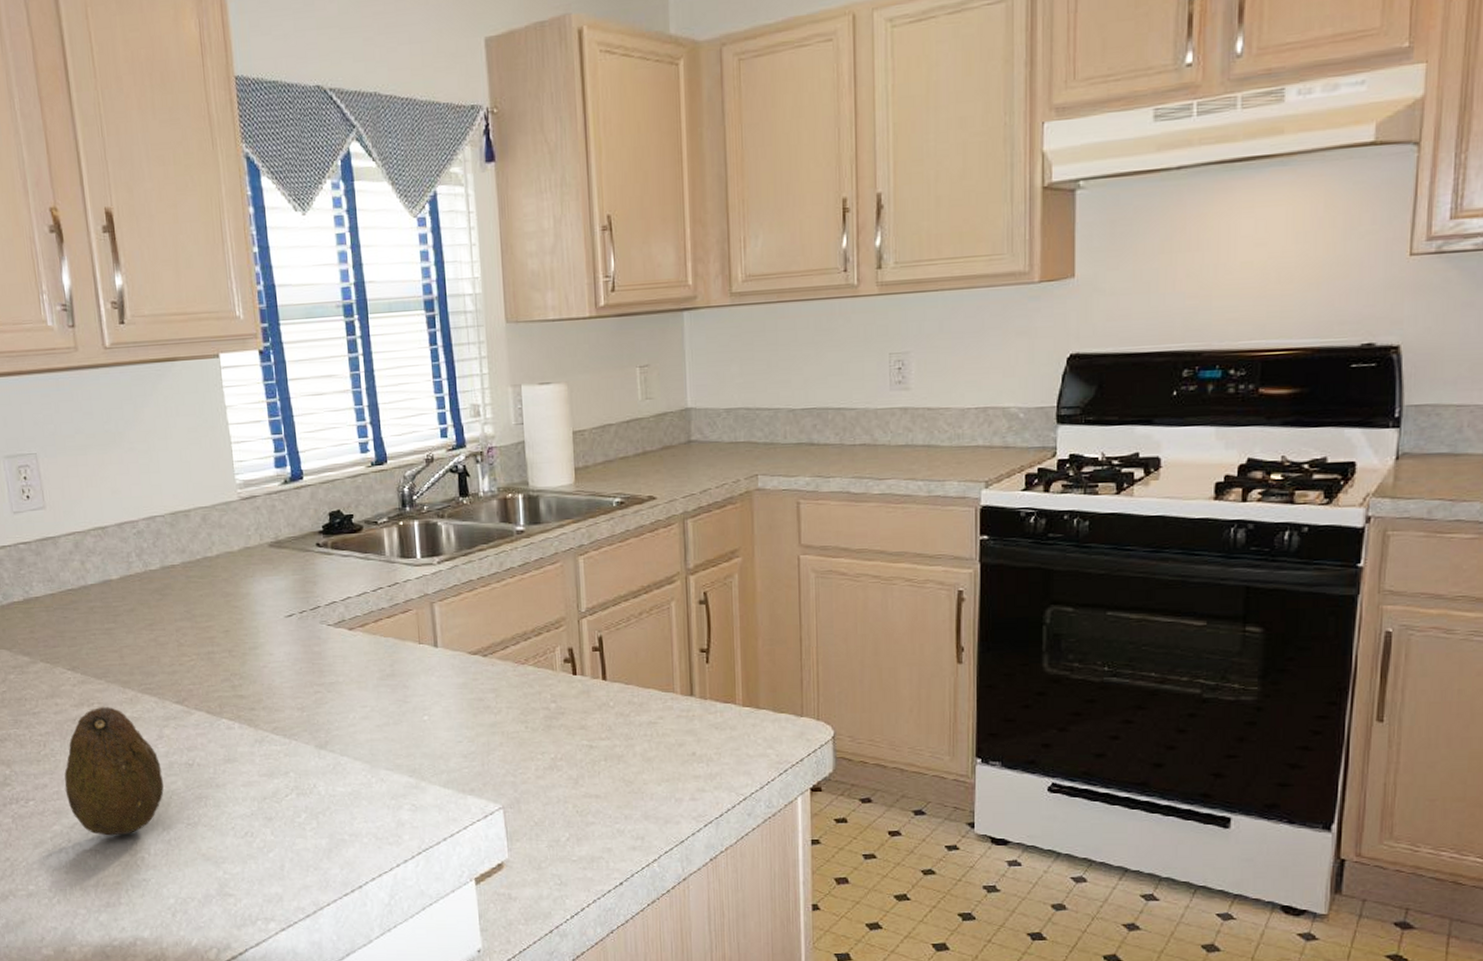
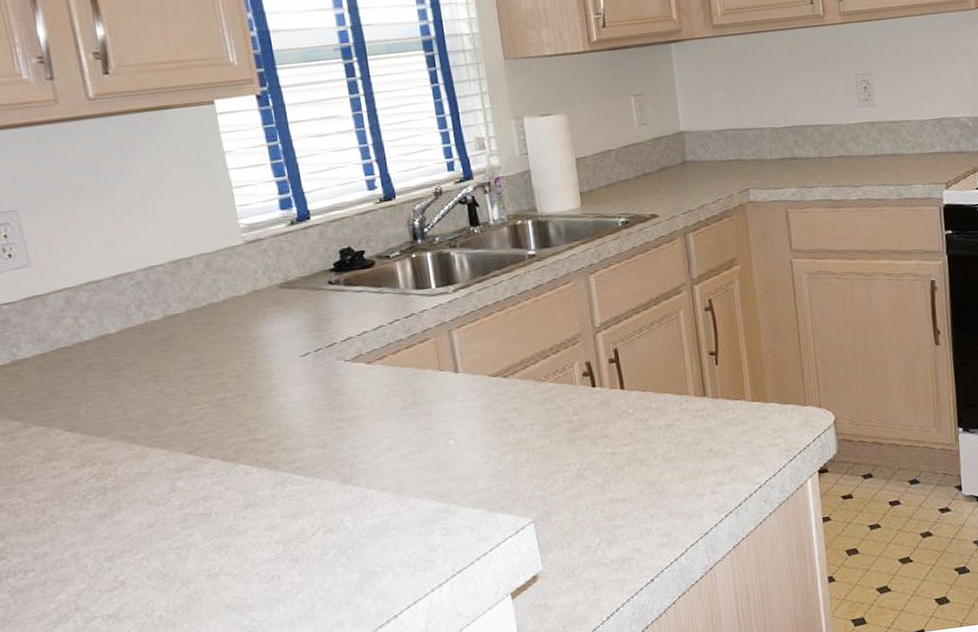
fruit: present [64,706,164,836] -> none [67,464,180,599]

